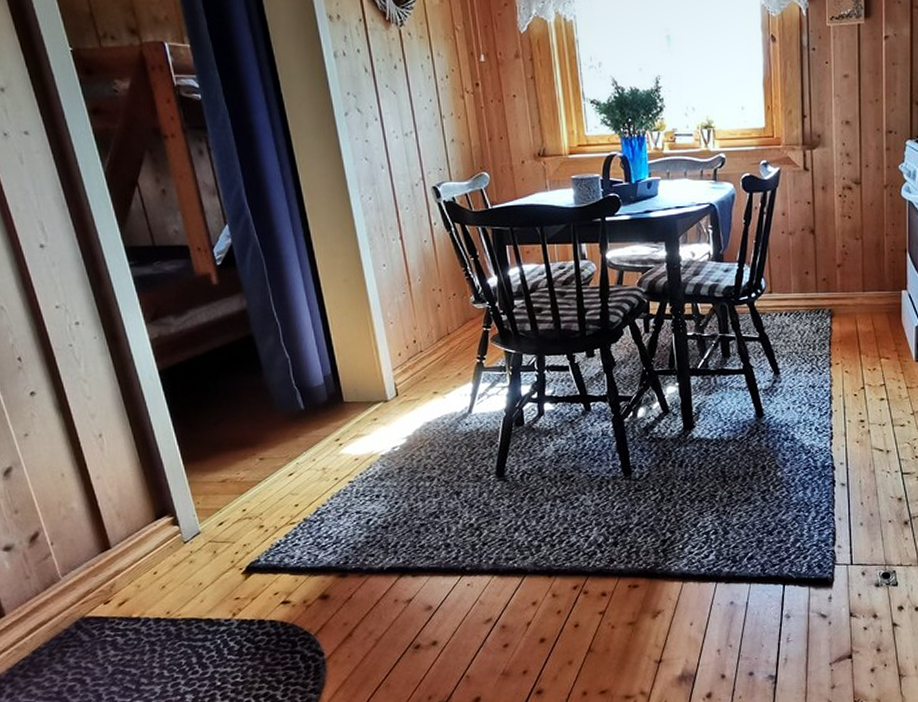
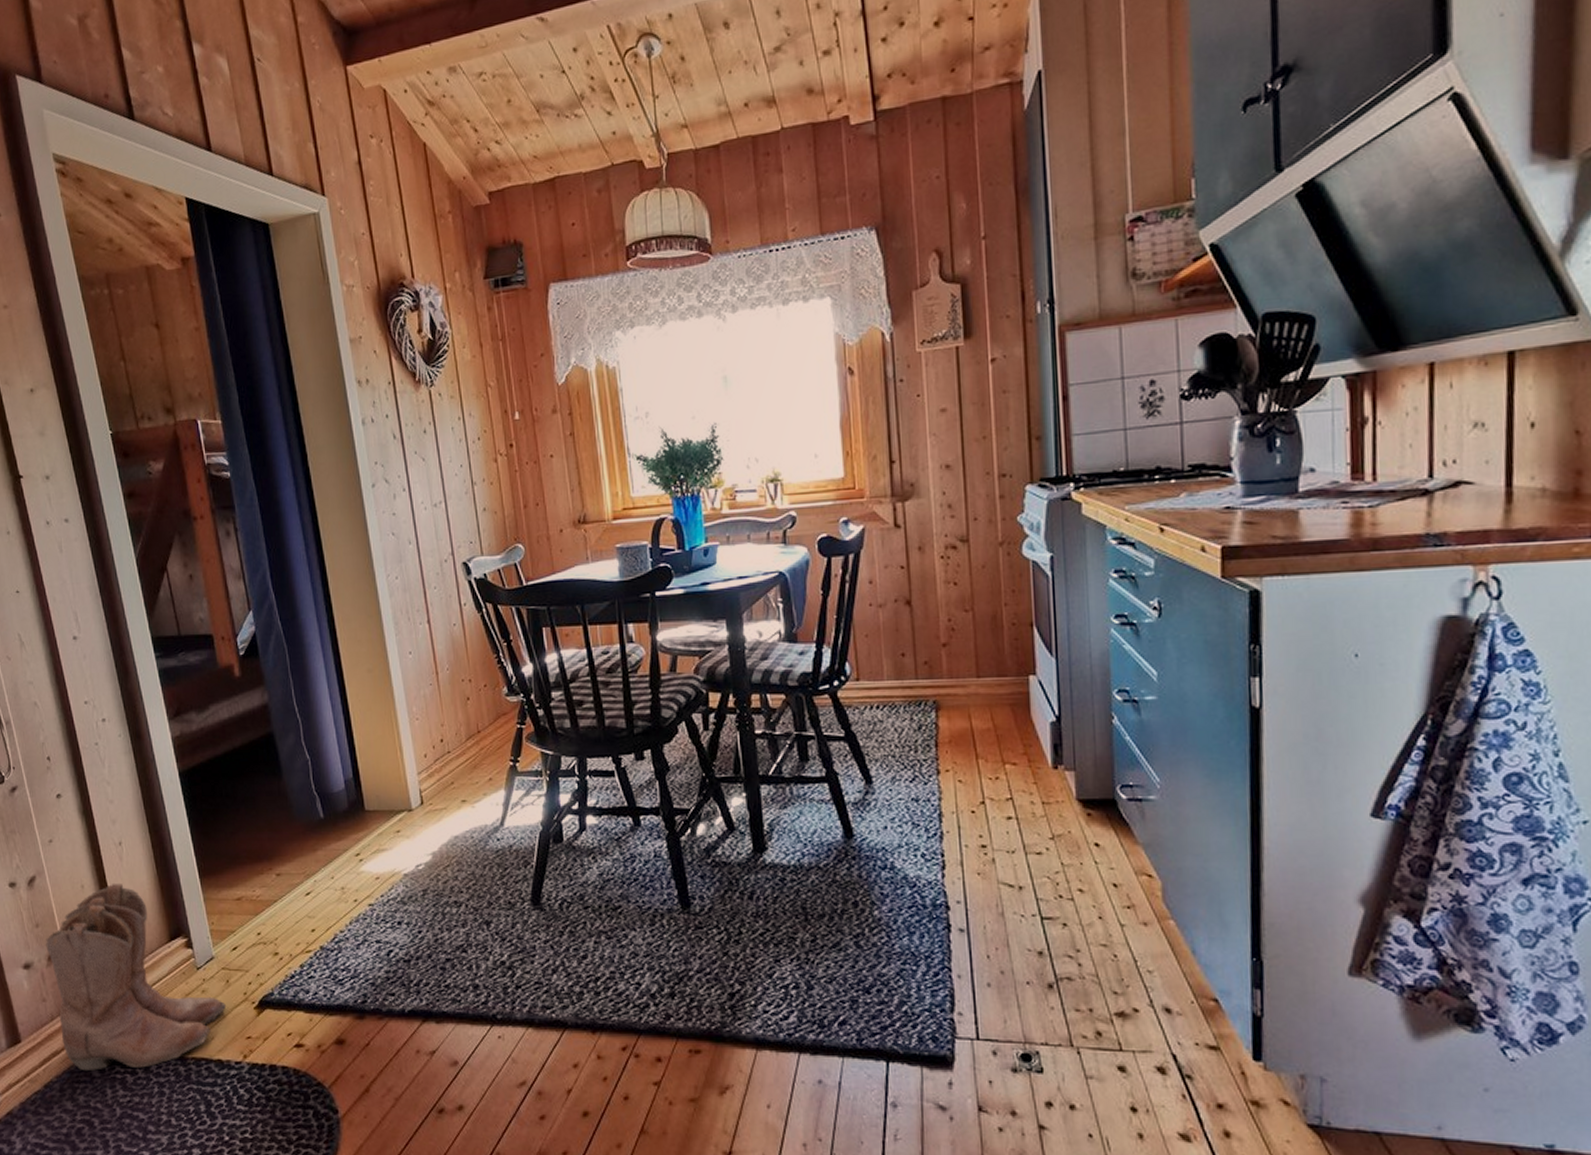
boots: none [25,470,215,636] -> present [45,882,227,1070]

